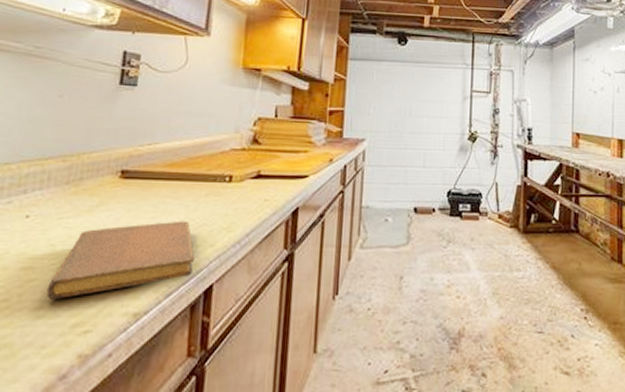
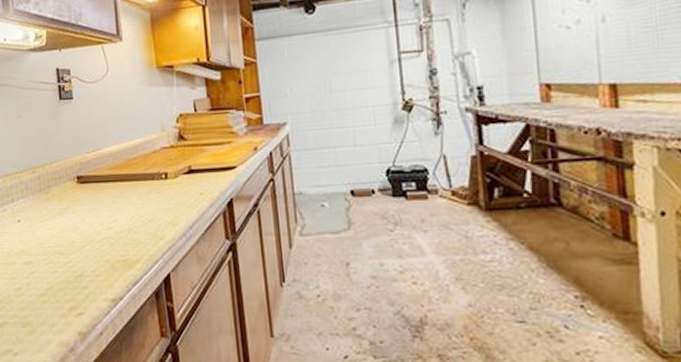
notebook: present [46,220,195,299] -> none [45,217,152,287]

